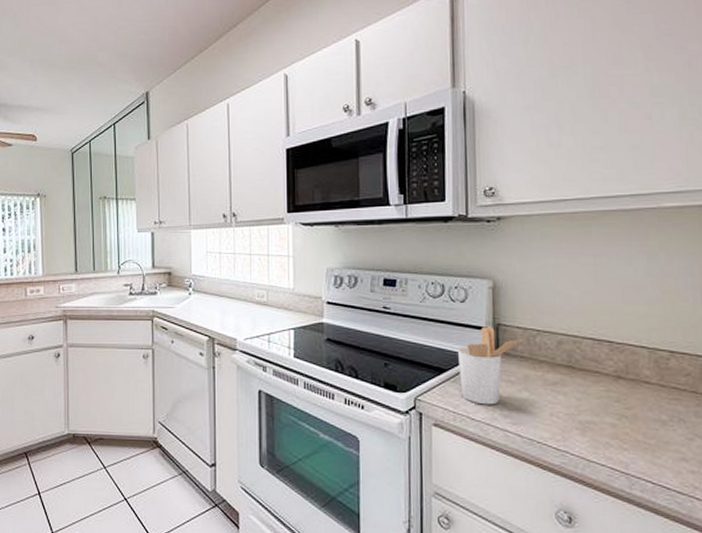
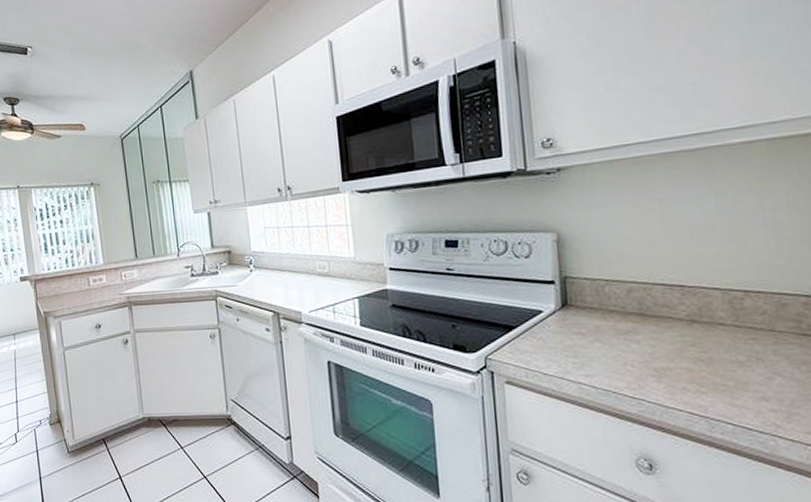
utensil holder: present [457,327,526,405] -> none [524,280,594,359]

